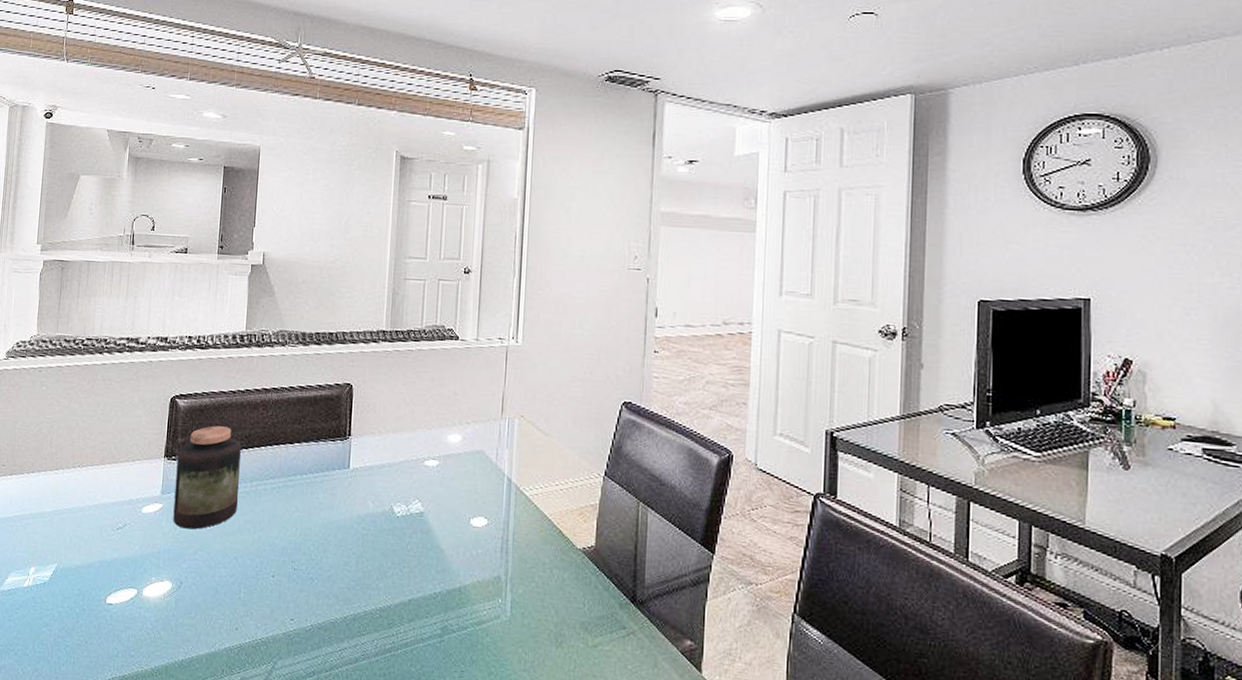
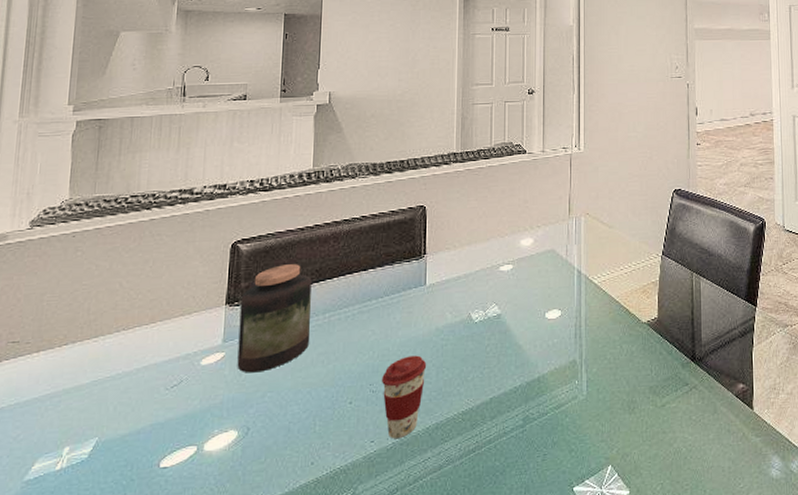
coffee cup: none [302,539,347,623] -> present [381,355,427,439]

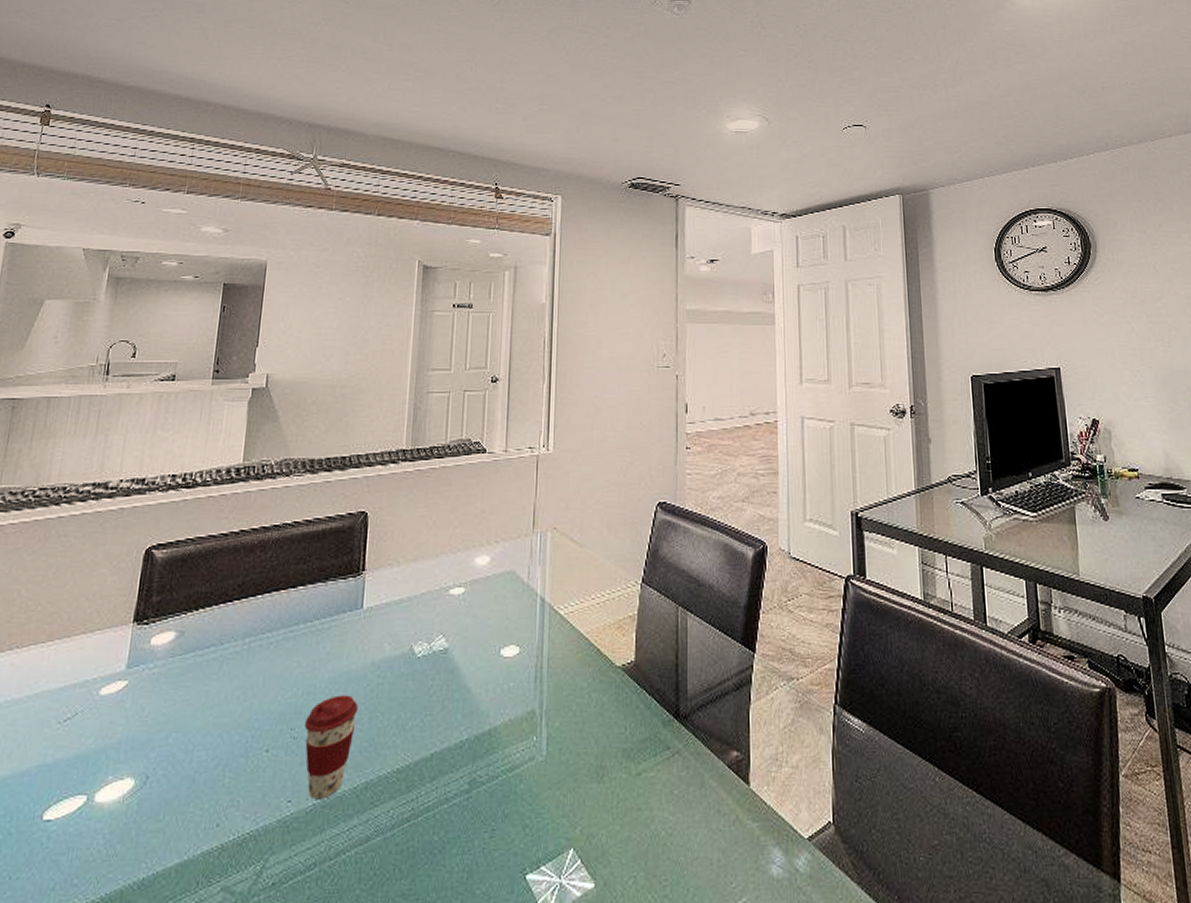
jar: present [237,264,312,373] -> none [140,576,233,708]

